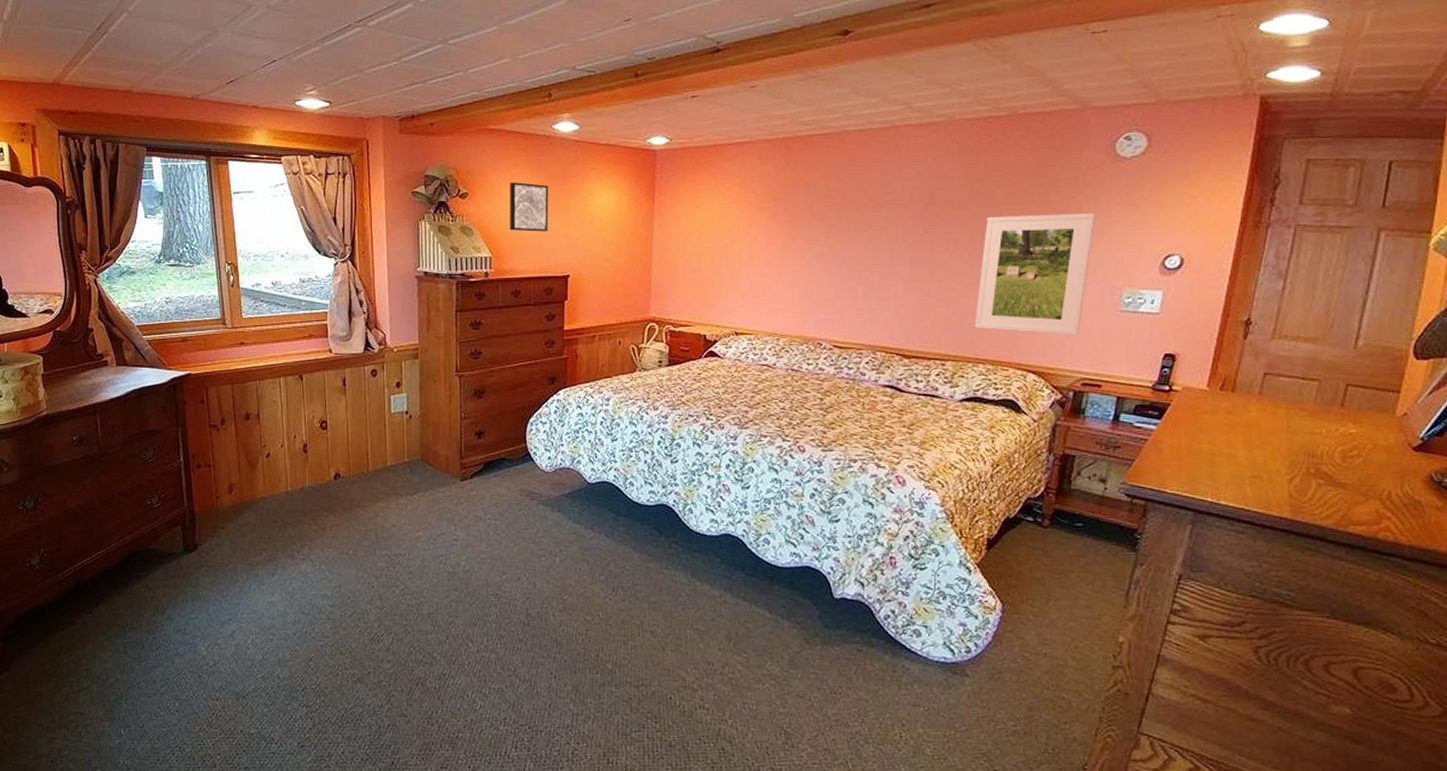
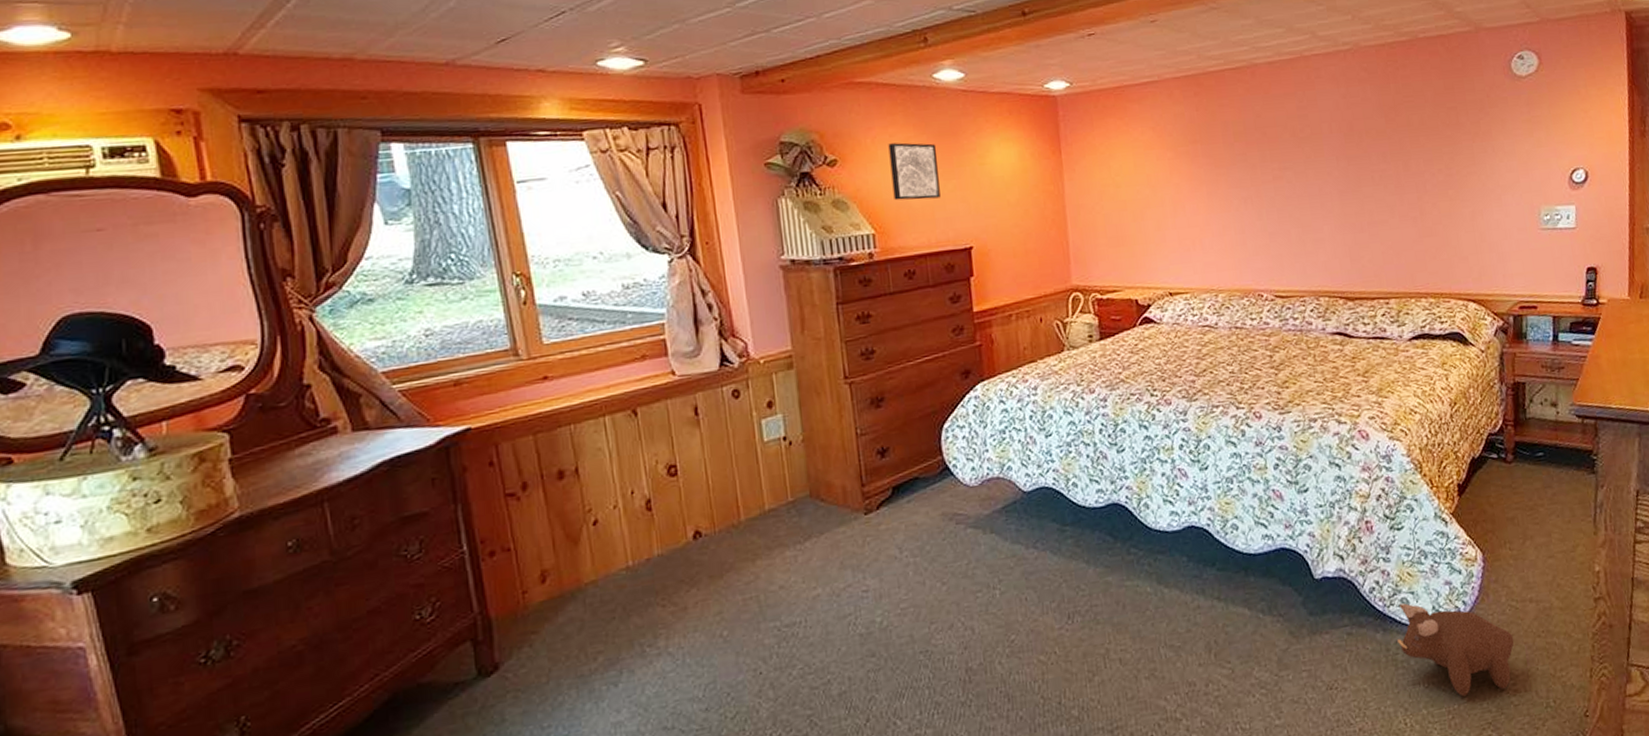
plush toy: none [905,634,1021,727] -> present [1397,603,1515,697]
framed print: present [974,214,1095,336] -> none [1406,133,1509,262]

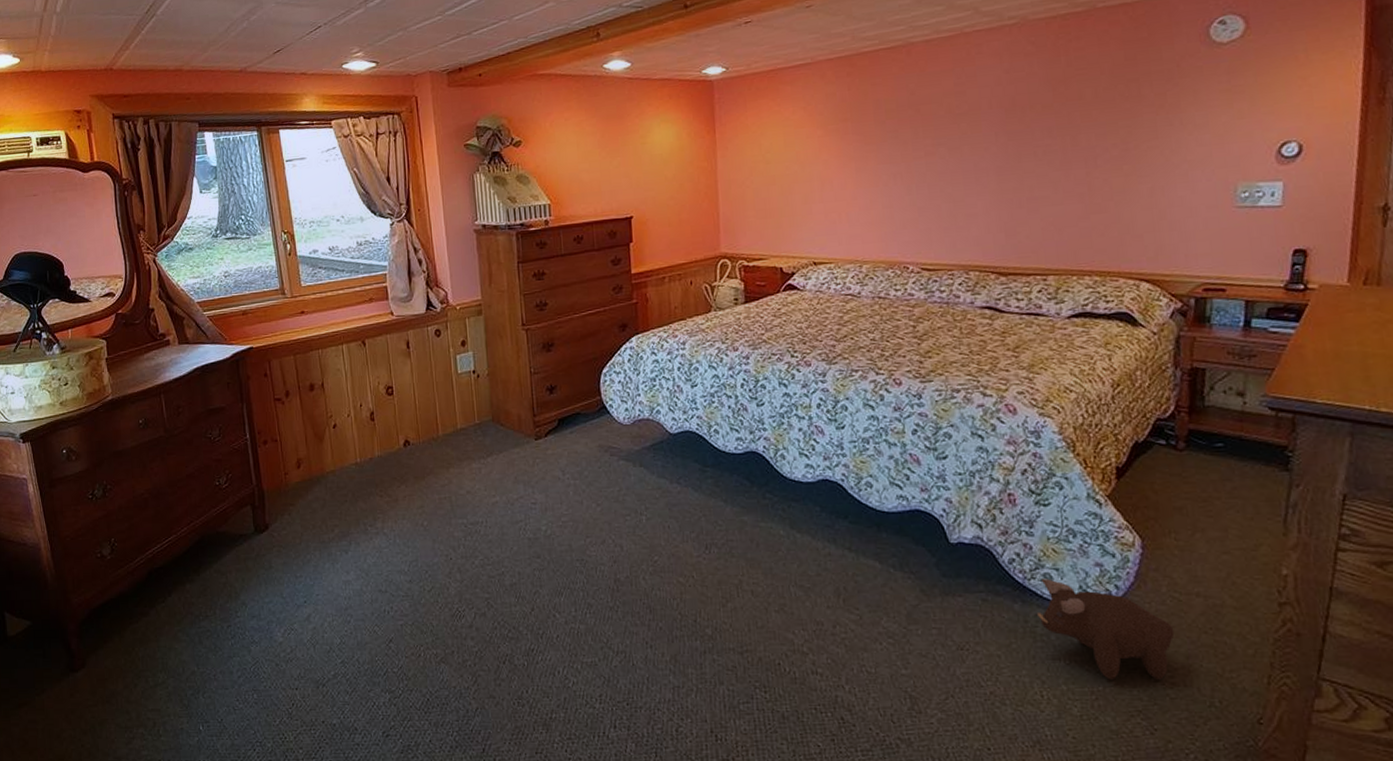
wall art: present [888,142,941,201] -> none [564,125,607,176]

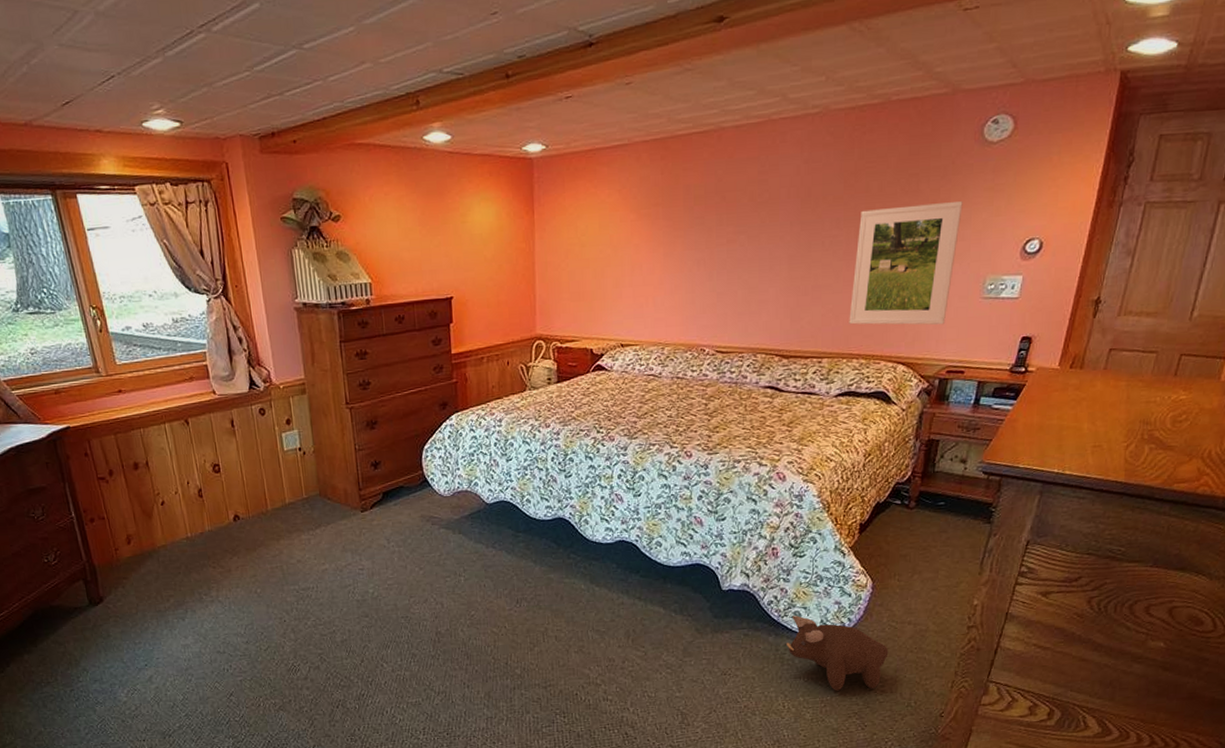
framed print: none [1074,105,1197,239] -> present [849,201,963,325]

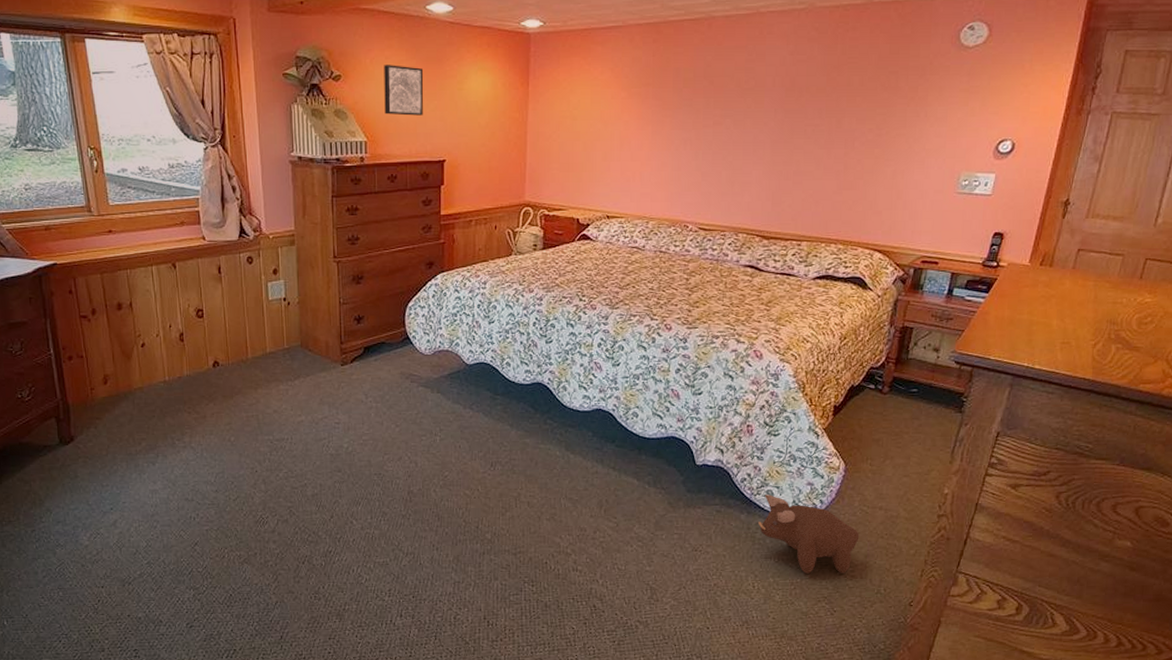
wall art: none [383,201,427,254] -> present [384,65,424,116]
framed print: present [849,201,963,325] -> none [828,100,939,216]

